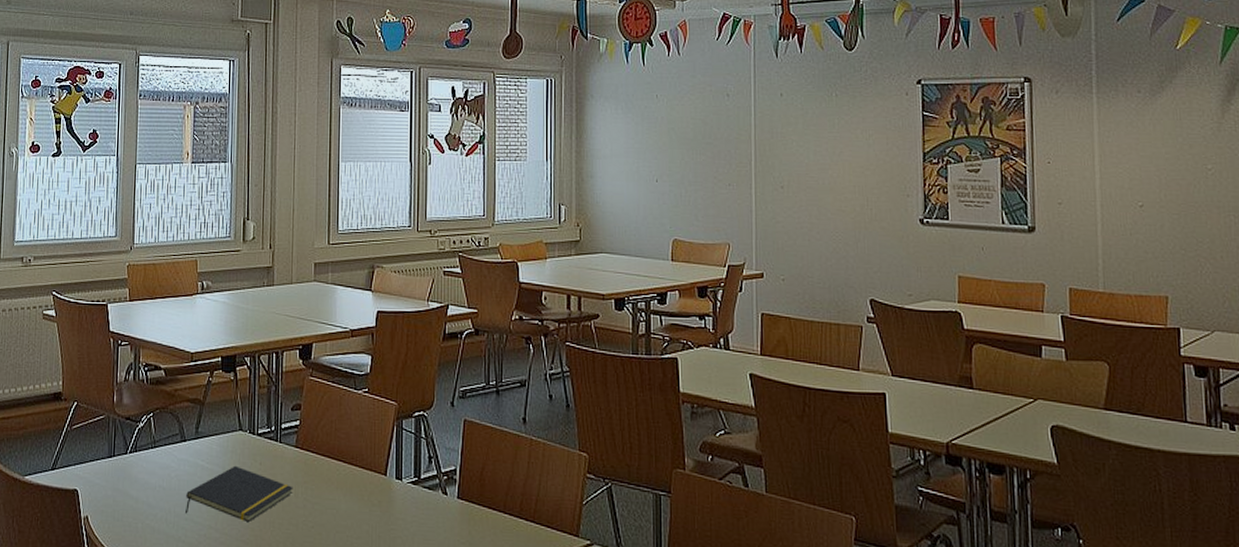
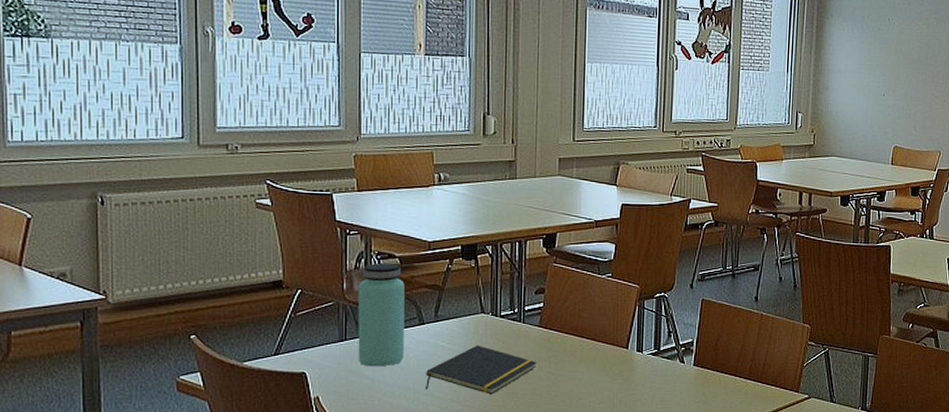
bottle: none [124,375,169,486] -> present [358,263,405,367]

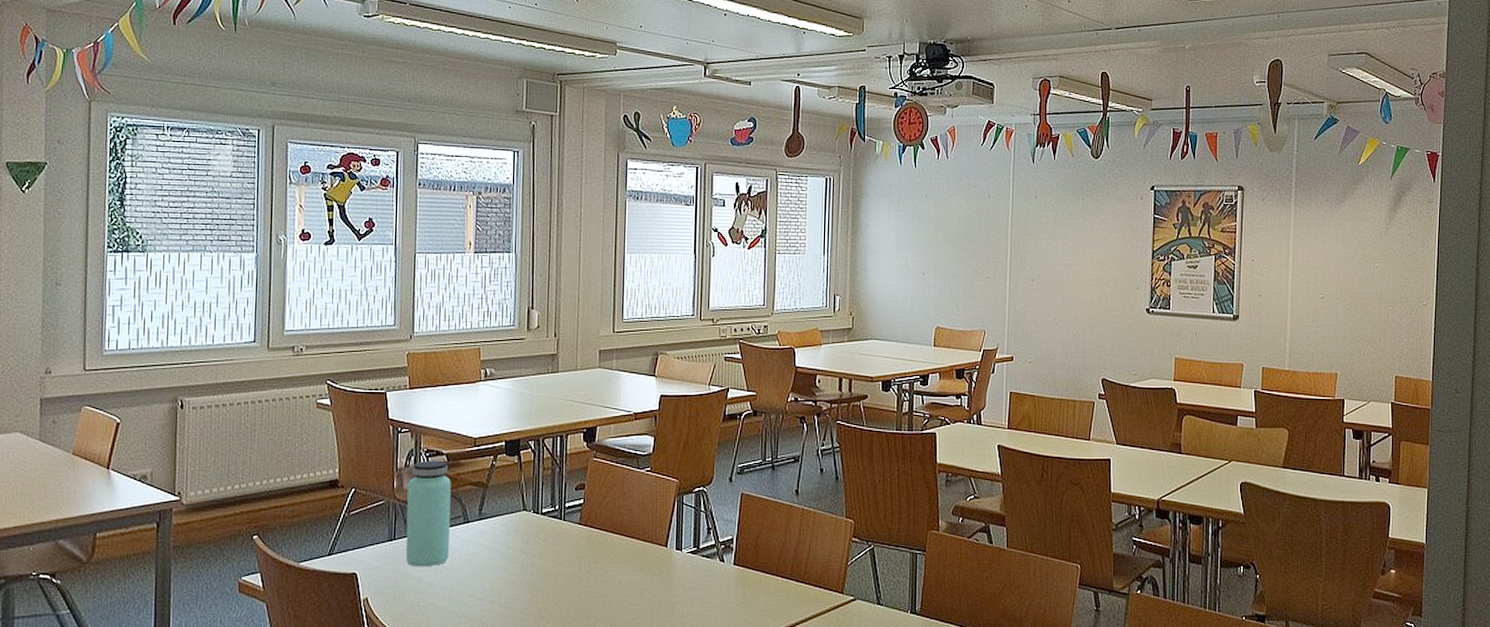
notepad: present [426,345,537,395] -> none [469,543,577,596]

